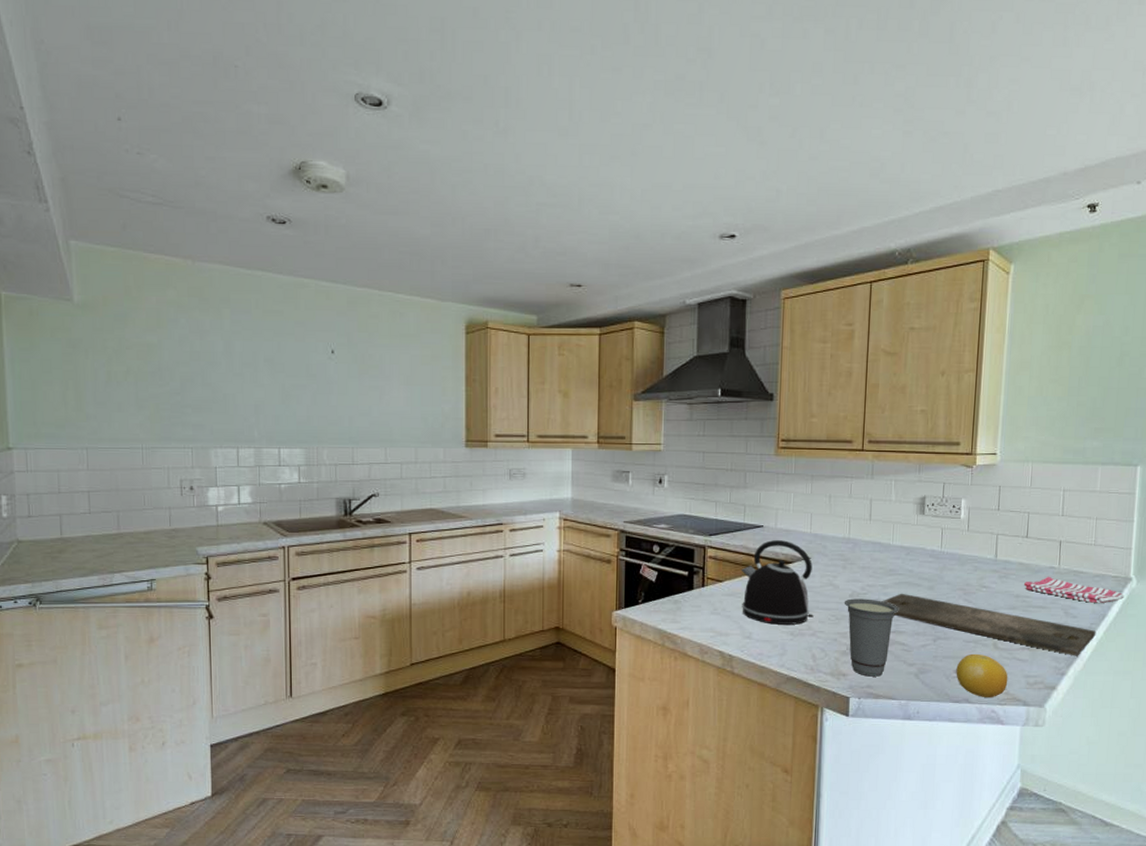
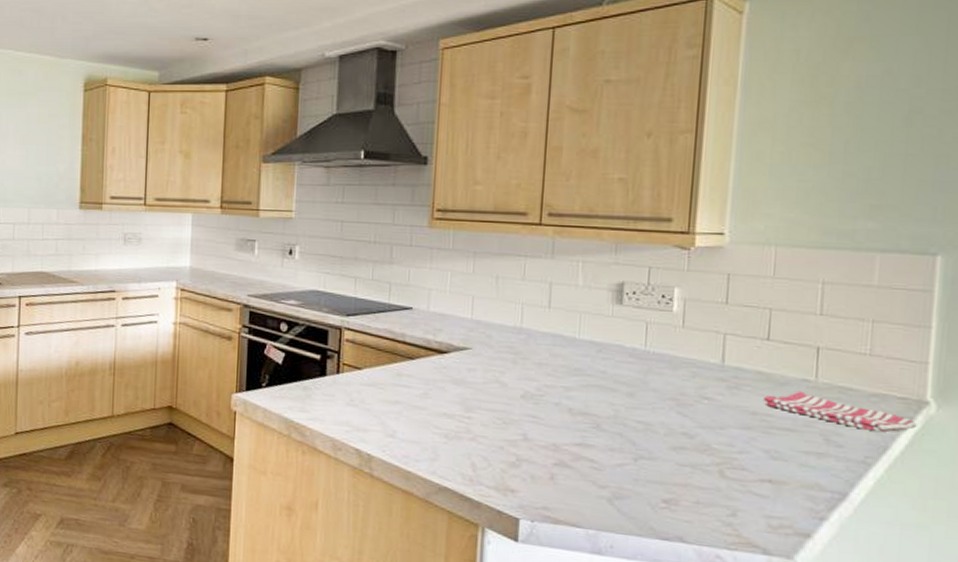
kettle: present [741,540,814,625] -> none [384,325,474,426]
cup: present [844,598,899,677] -> none [513,400,587,498]
cutting board: present [881,593,1096,656] -> none [563,398,874,498]
fruit: present [956,653,1008,698] -> none [665,480,741,540]

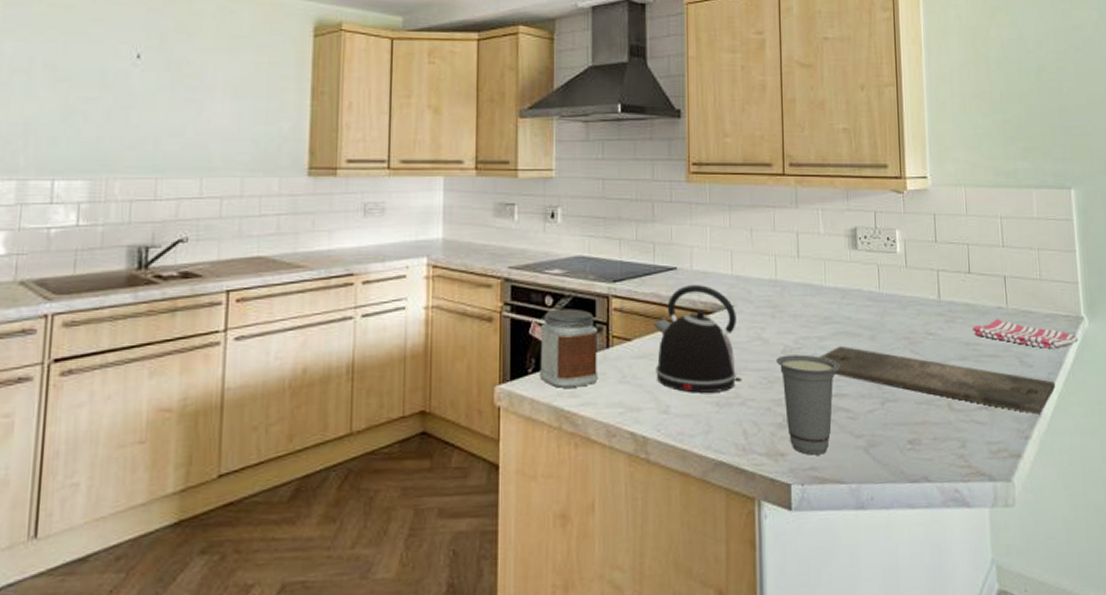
jar: none [273,335,330,404] -> present [540,308,599,388]
kettle: none [384,325,474,426] -> present [652,285,742,393]
cup: none [513,400,587,498] -> present [775,354,840,455]
cutting board: none [563,398,874,498] -> present [819,345,1056,415]

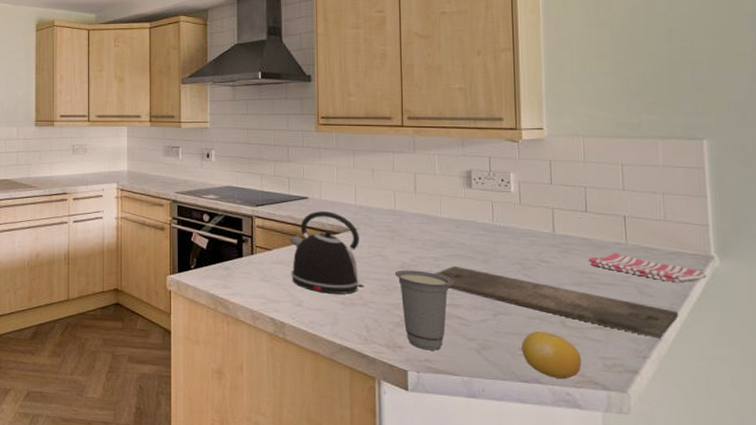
jar: present [540,308,599,388] -> none [200,224,245,281]
fruit: none [910,417,969,474] -> present [521,331,582,380]

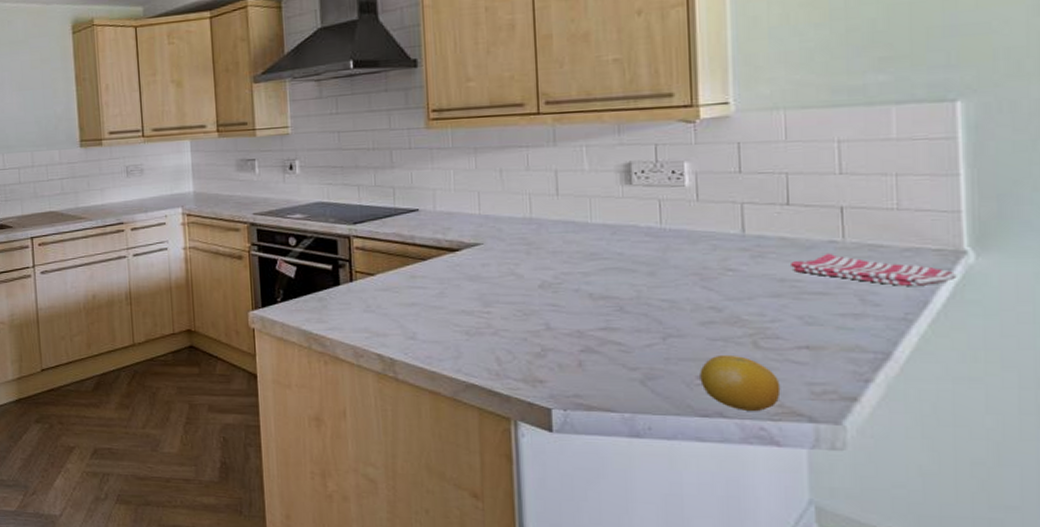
kettle: present [288,211,364,294] -> none [395,225,494,323]
cup: present [394,270,454,351] -> none [532,289,609,384]
cutting board: present [434,265,679,339] -> none [583,281,916,357]

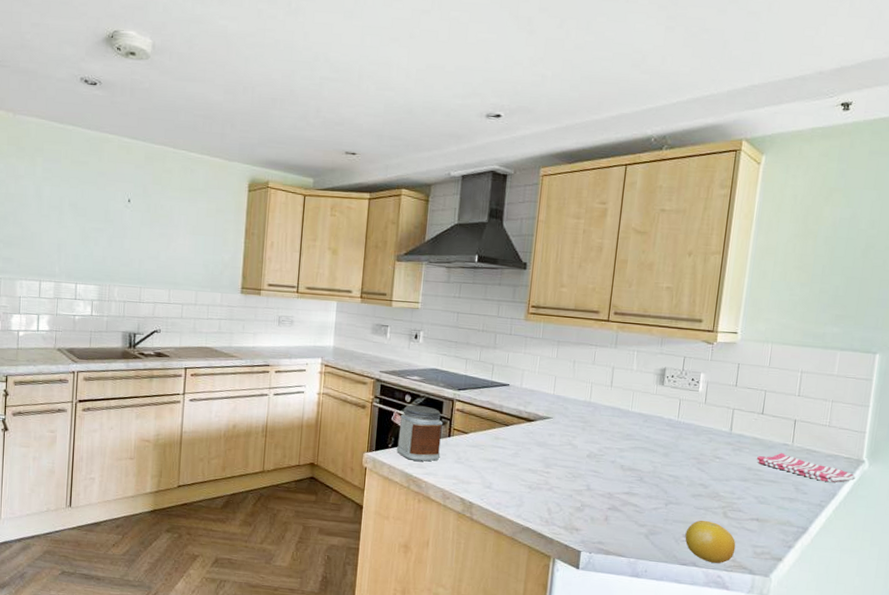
jar: none [286,248,344,315] -> present [397,405,443,462]

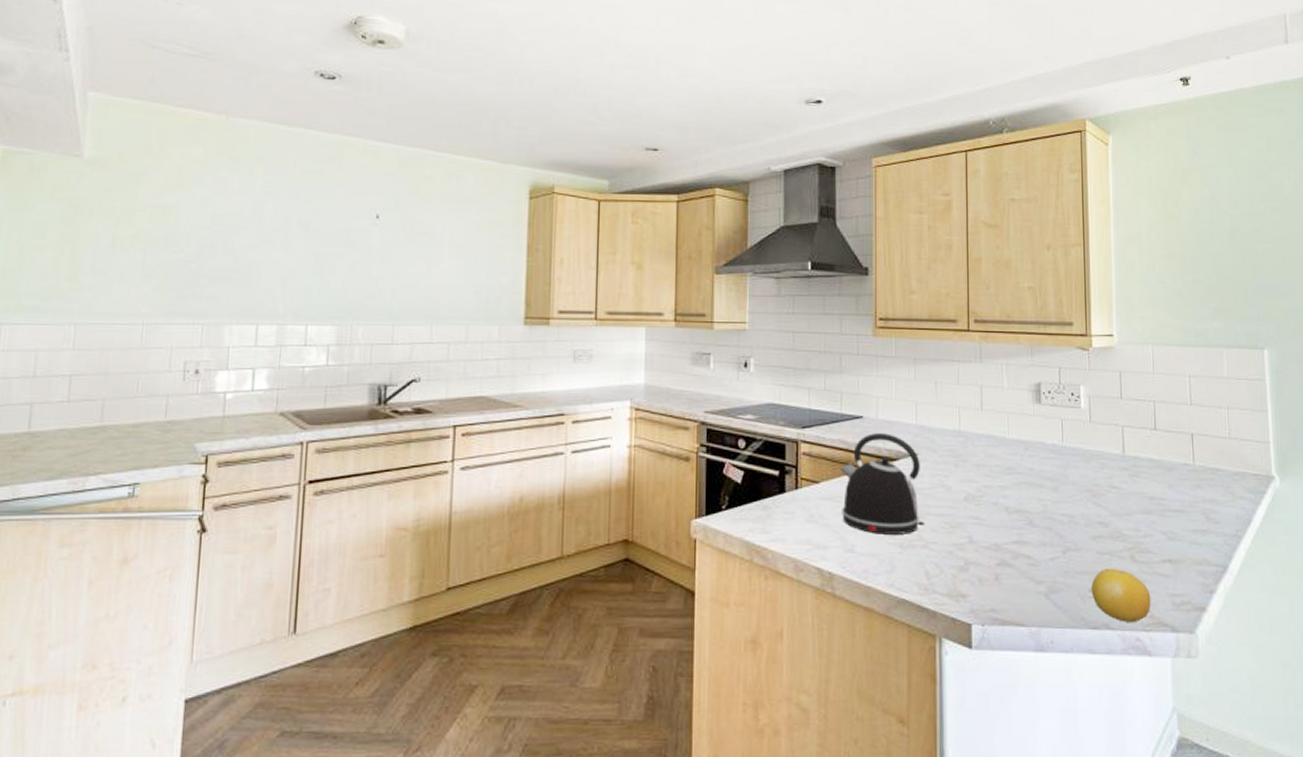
jar: present [397,405,443,462] -> none [733,451,788,524]
kettle: none [484,398,554,479] -> present [839,433,925,534]
dish towel: present [757,452,856,483] -> none [1158,474,1269,507]

